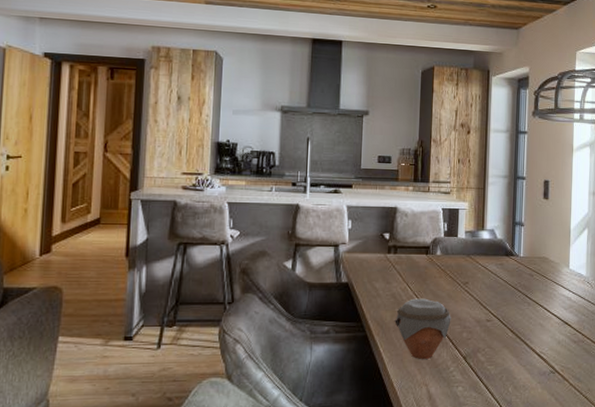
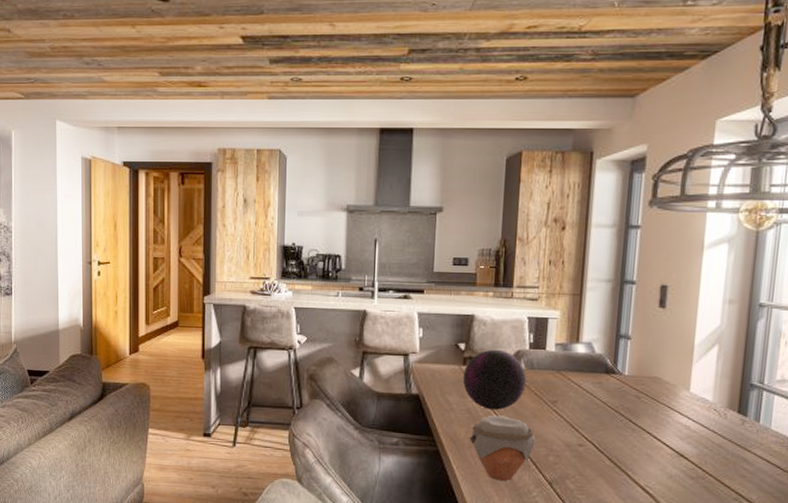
decorative orb: none [388,238,443,293] -> present [463,349,527,410]

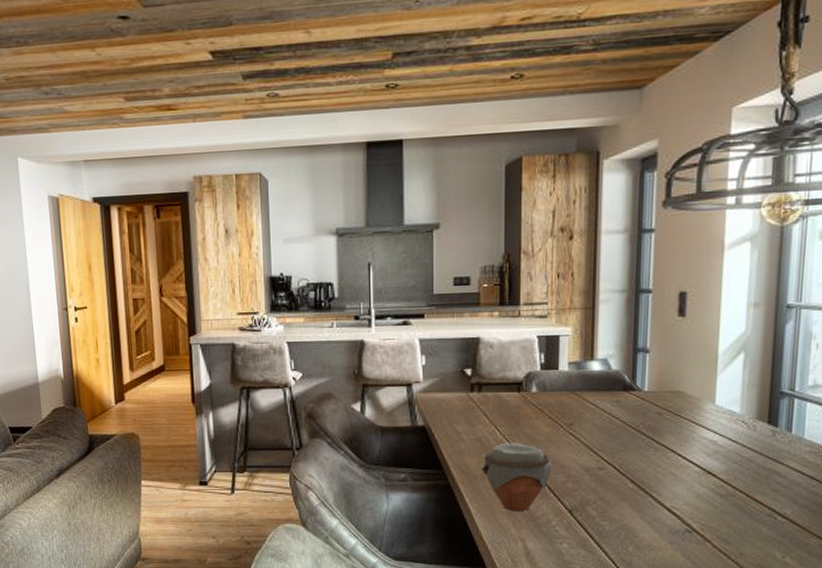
decorative orb: present [463,349,527,410] -> none [472,372,540,437]

